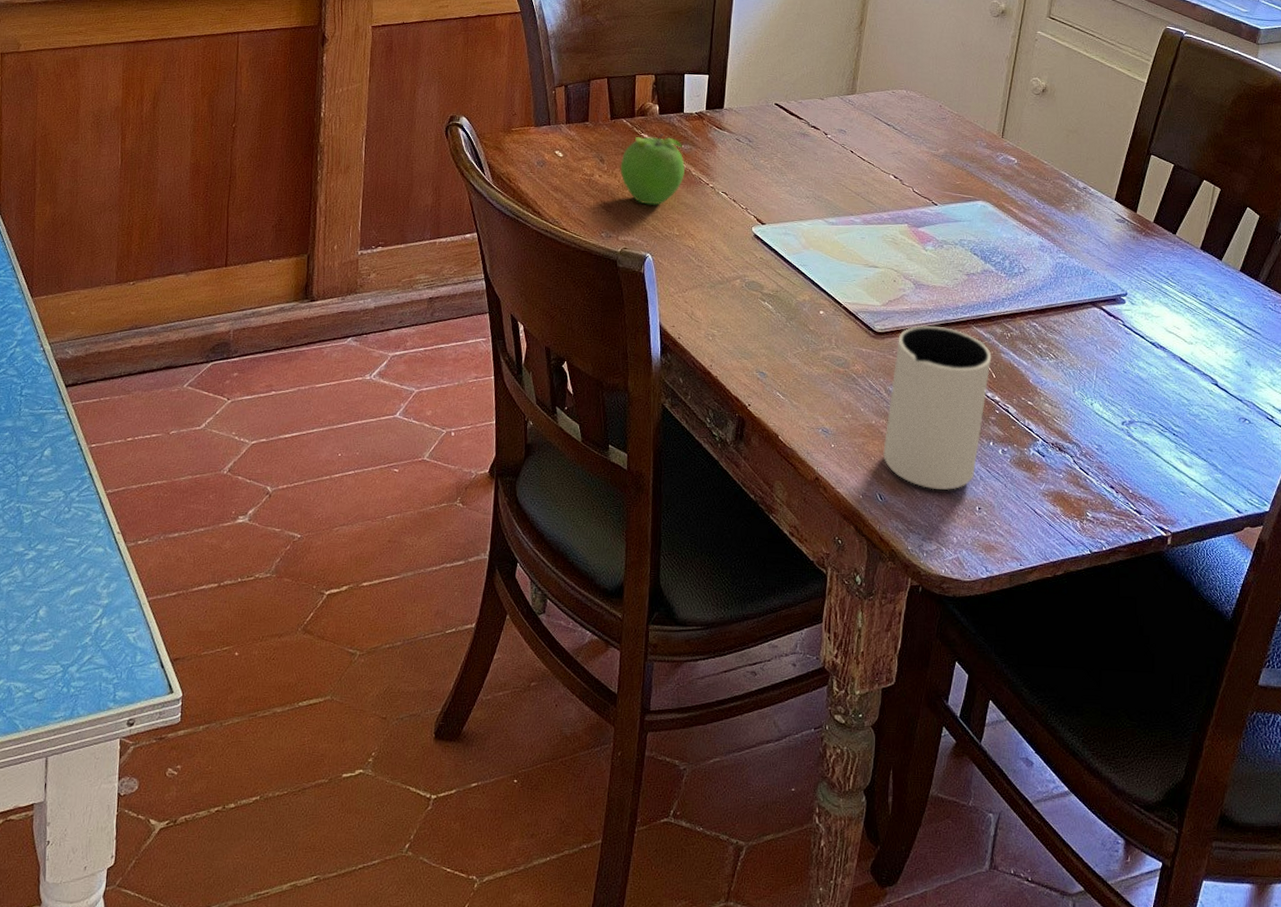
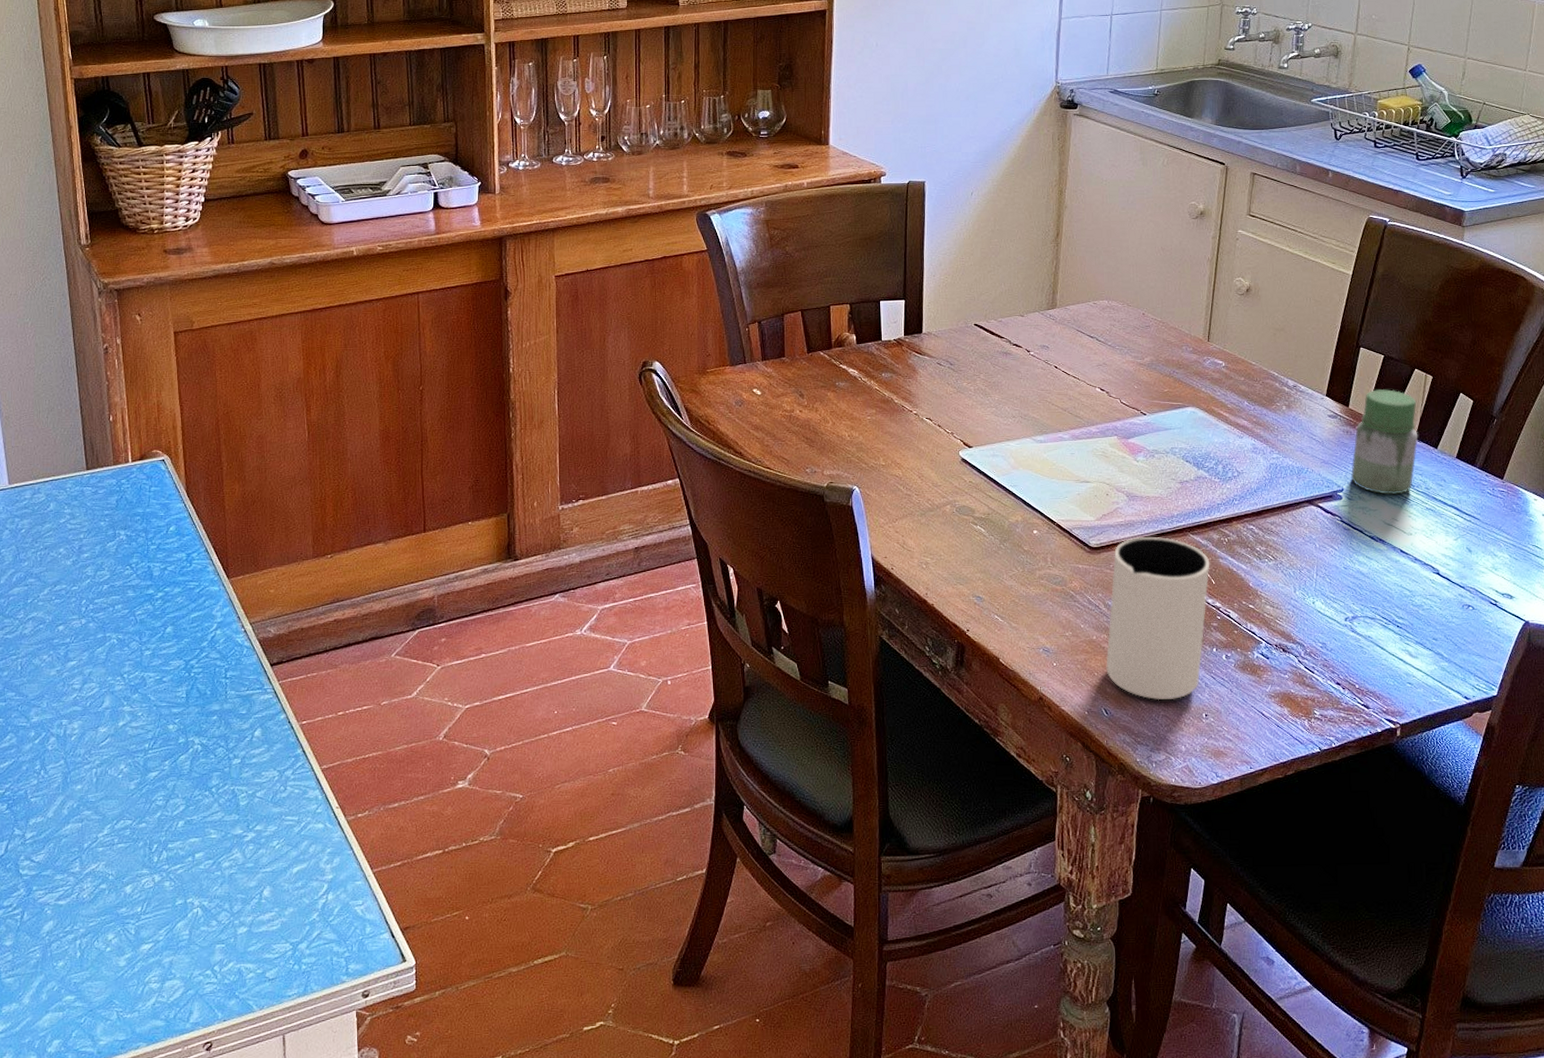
fruit: present [620,133,685,205] -> none [820,363,887,437]
jar: none [1136,197,1204,303] -> present [1351,389,1419,495]

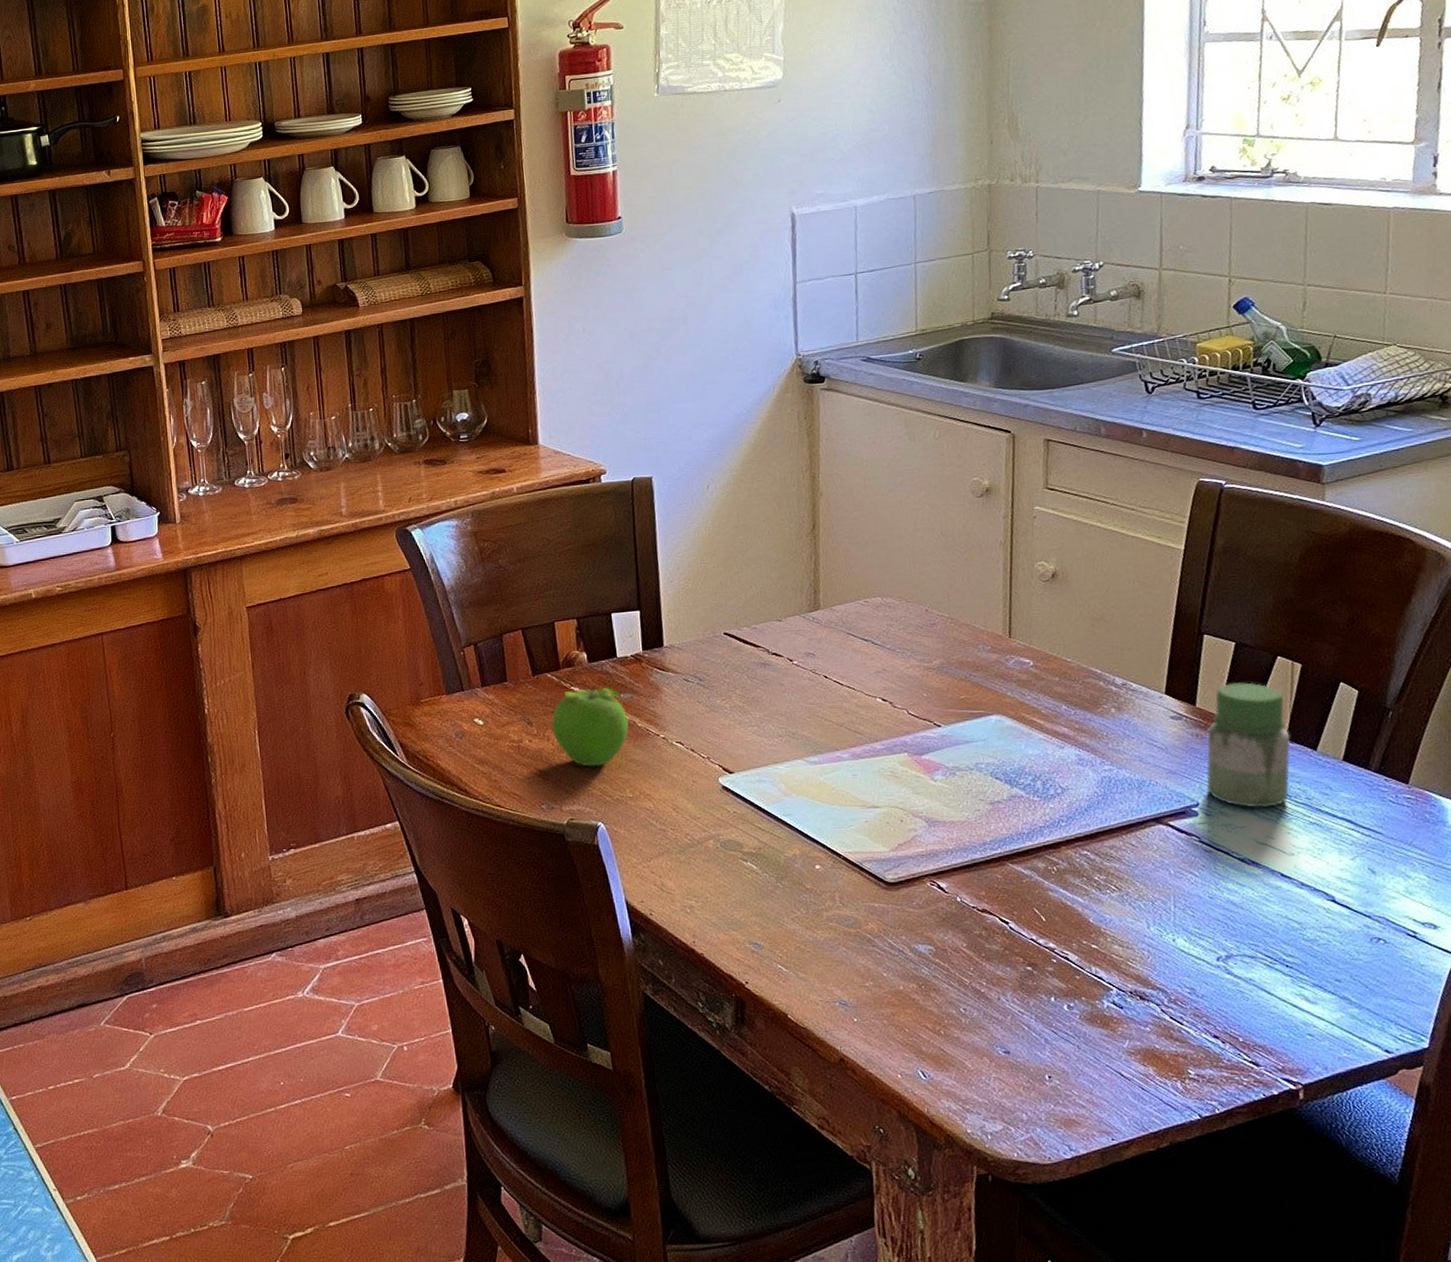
fruit: none [820,363,887,437] -> present [551,684,629,767]
mug: present [1106,536,1210,701] -> none [916,868,1038,1061]

